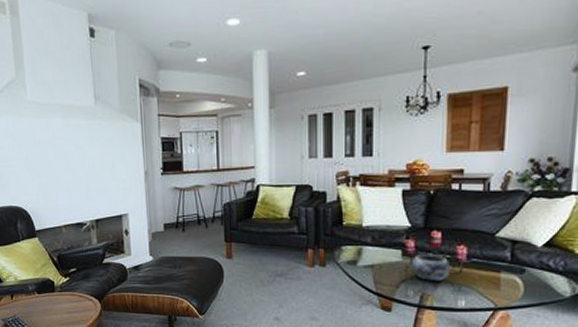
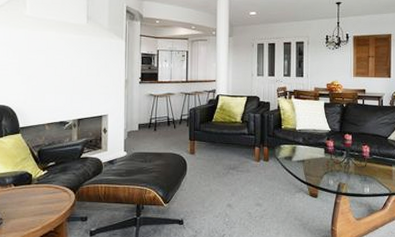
decorative bowl: present [410,253,451,281] -> none [331,151,359,173]

